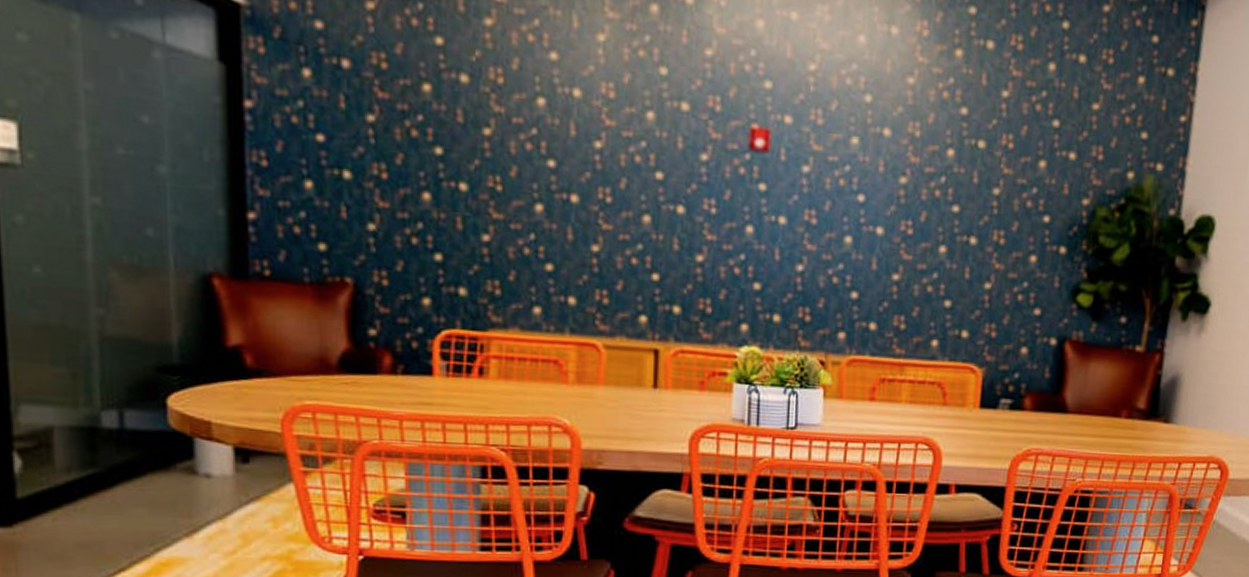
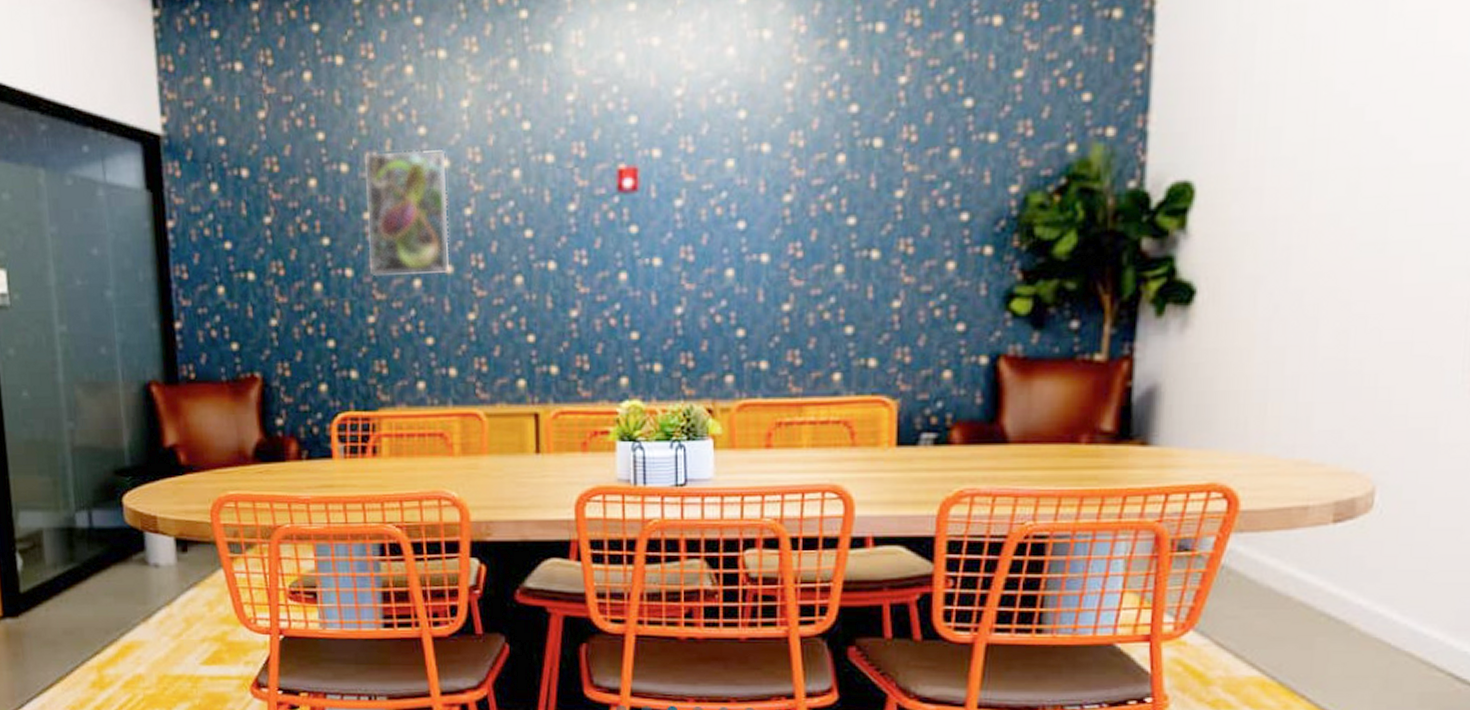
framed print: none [486,69,578,203] -> present [364,148,450,277]

